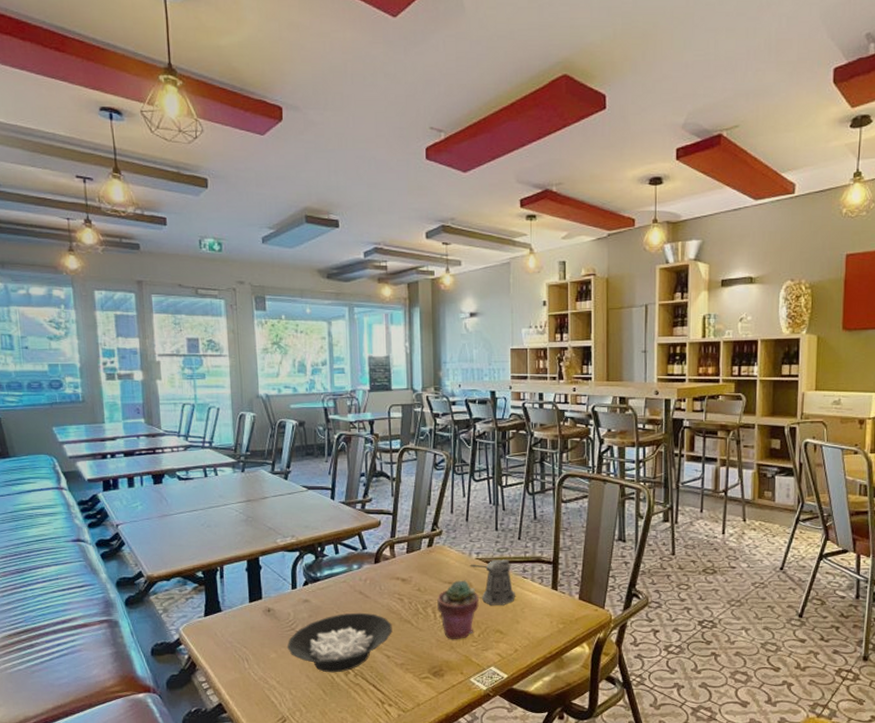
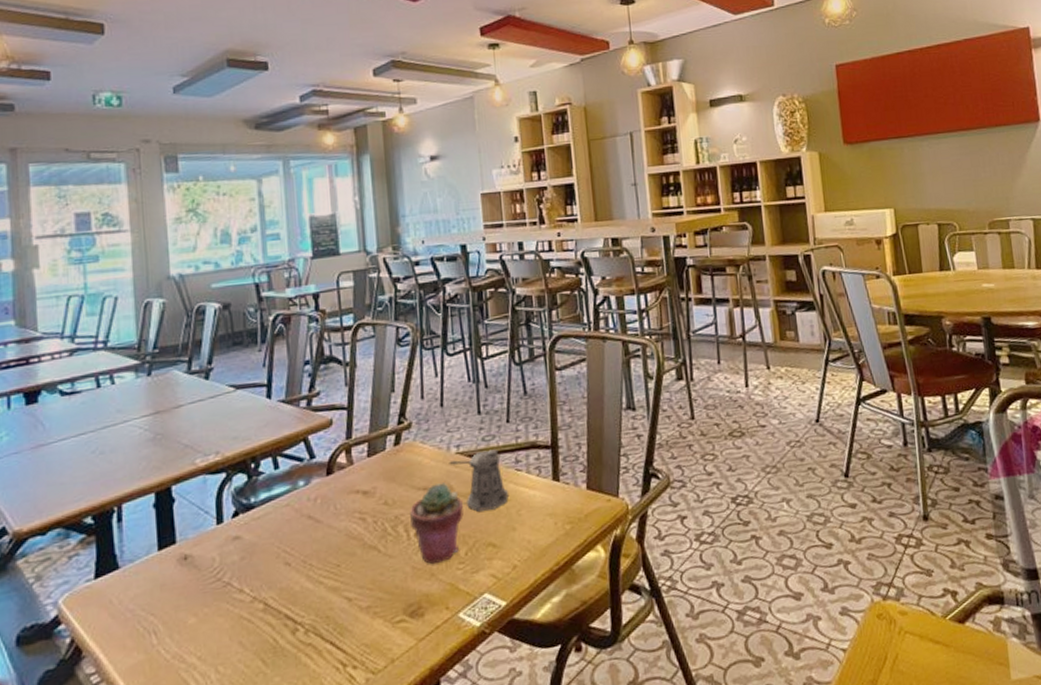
cereal bowl: present [286,612,392,673] -> none [210,543,354,634]

